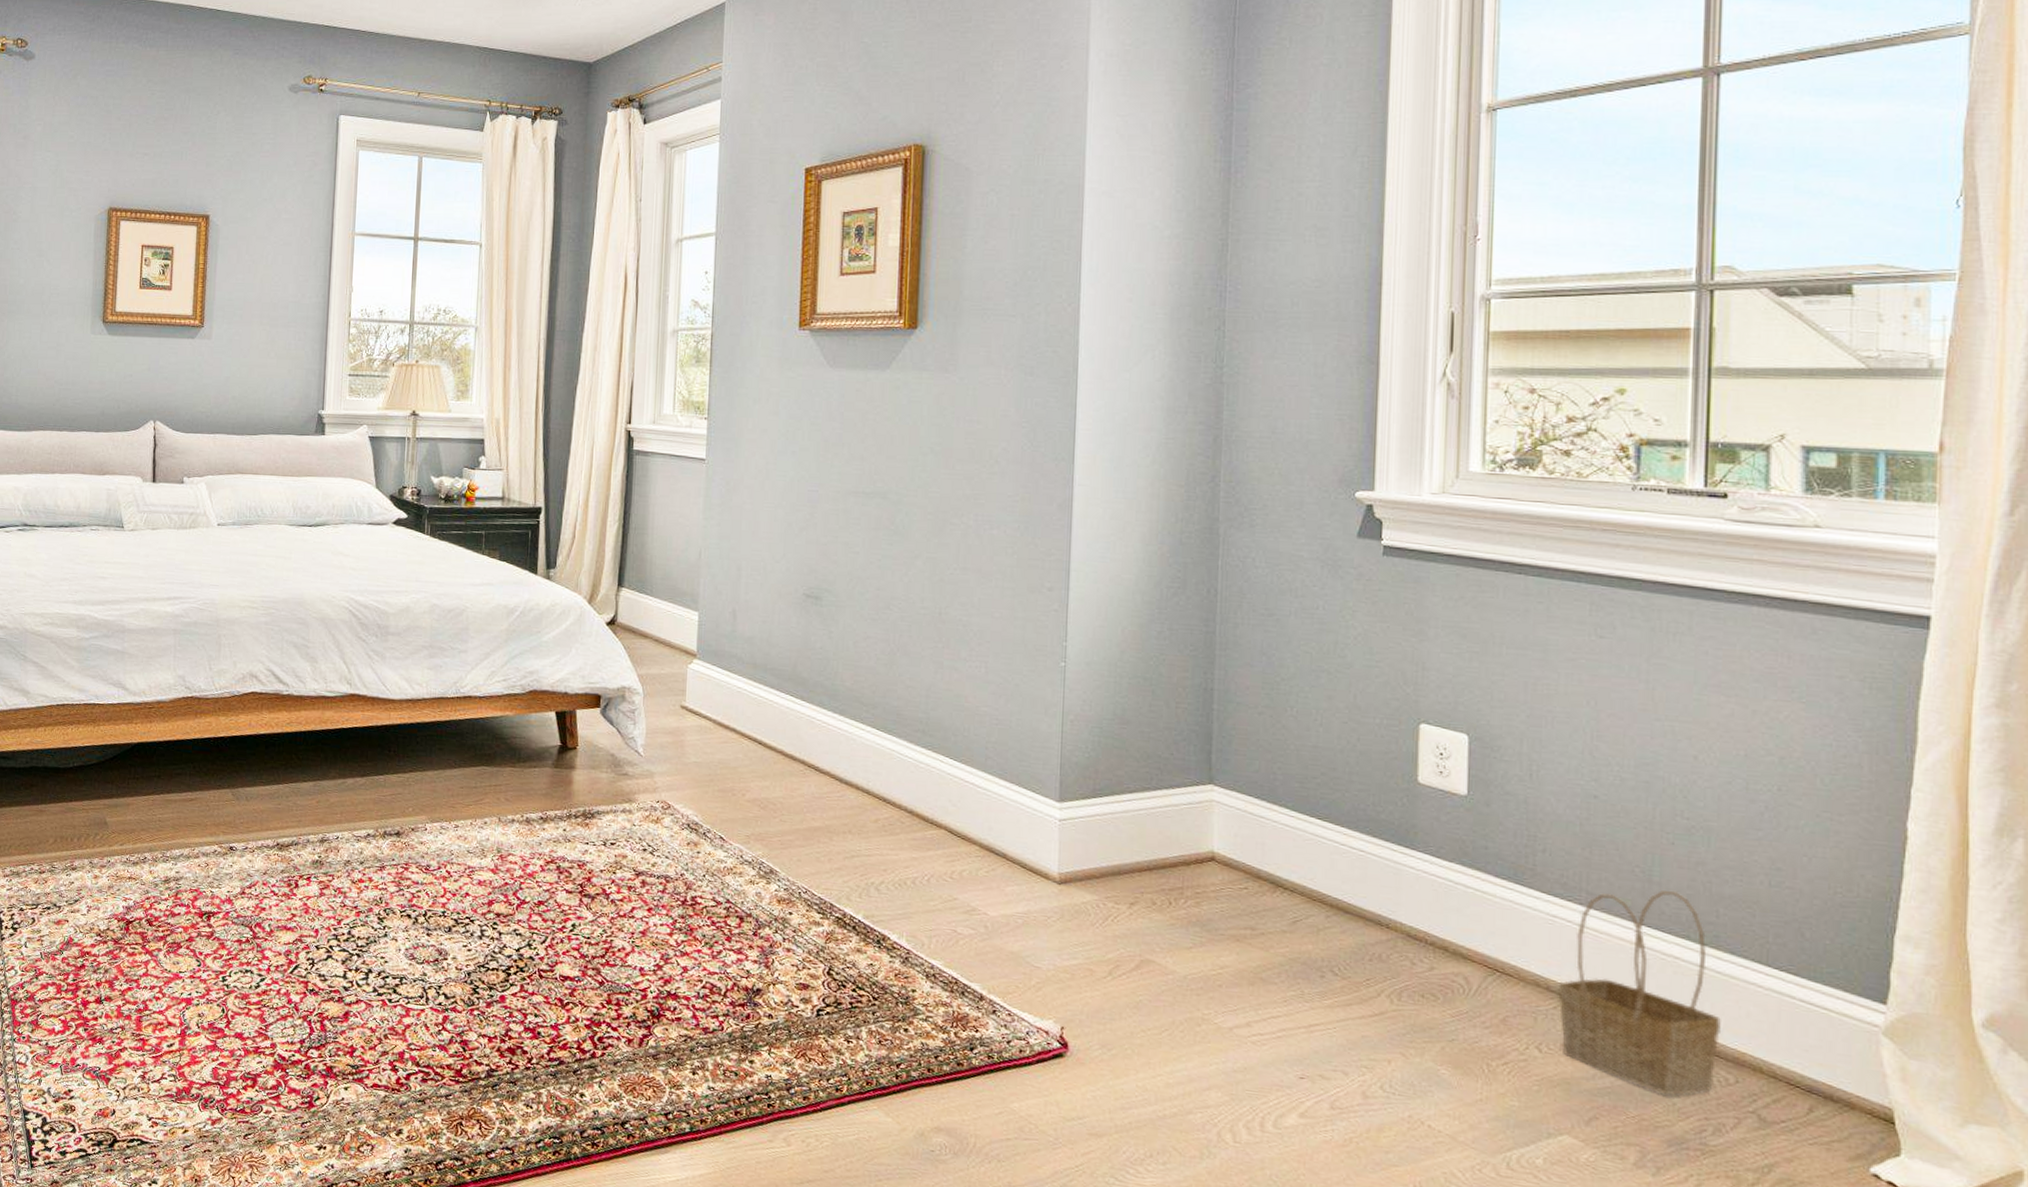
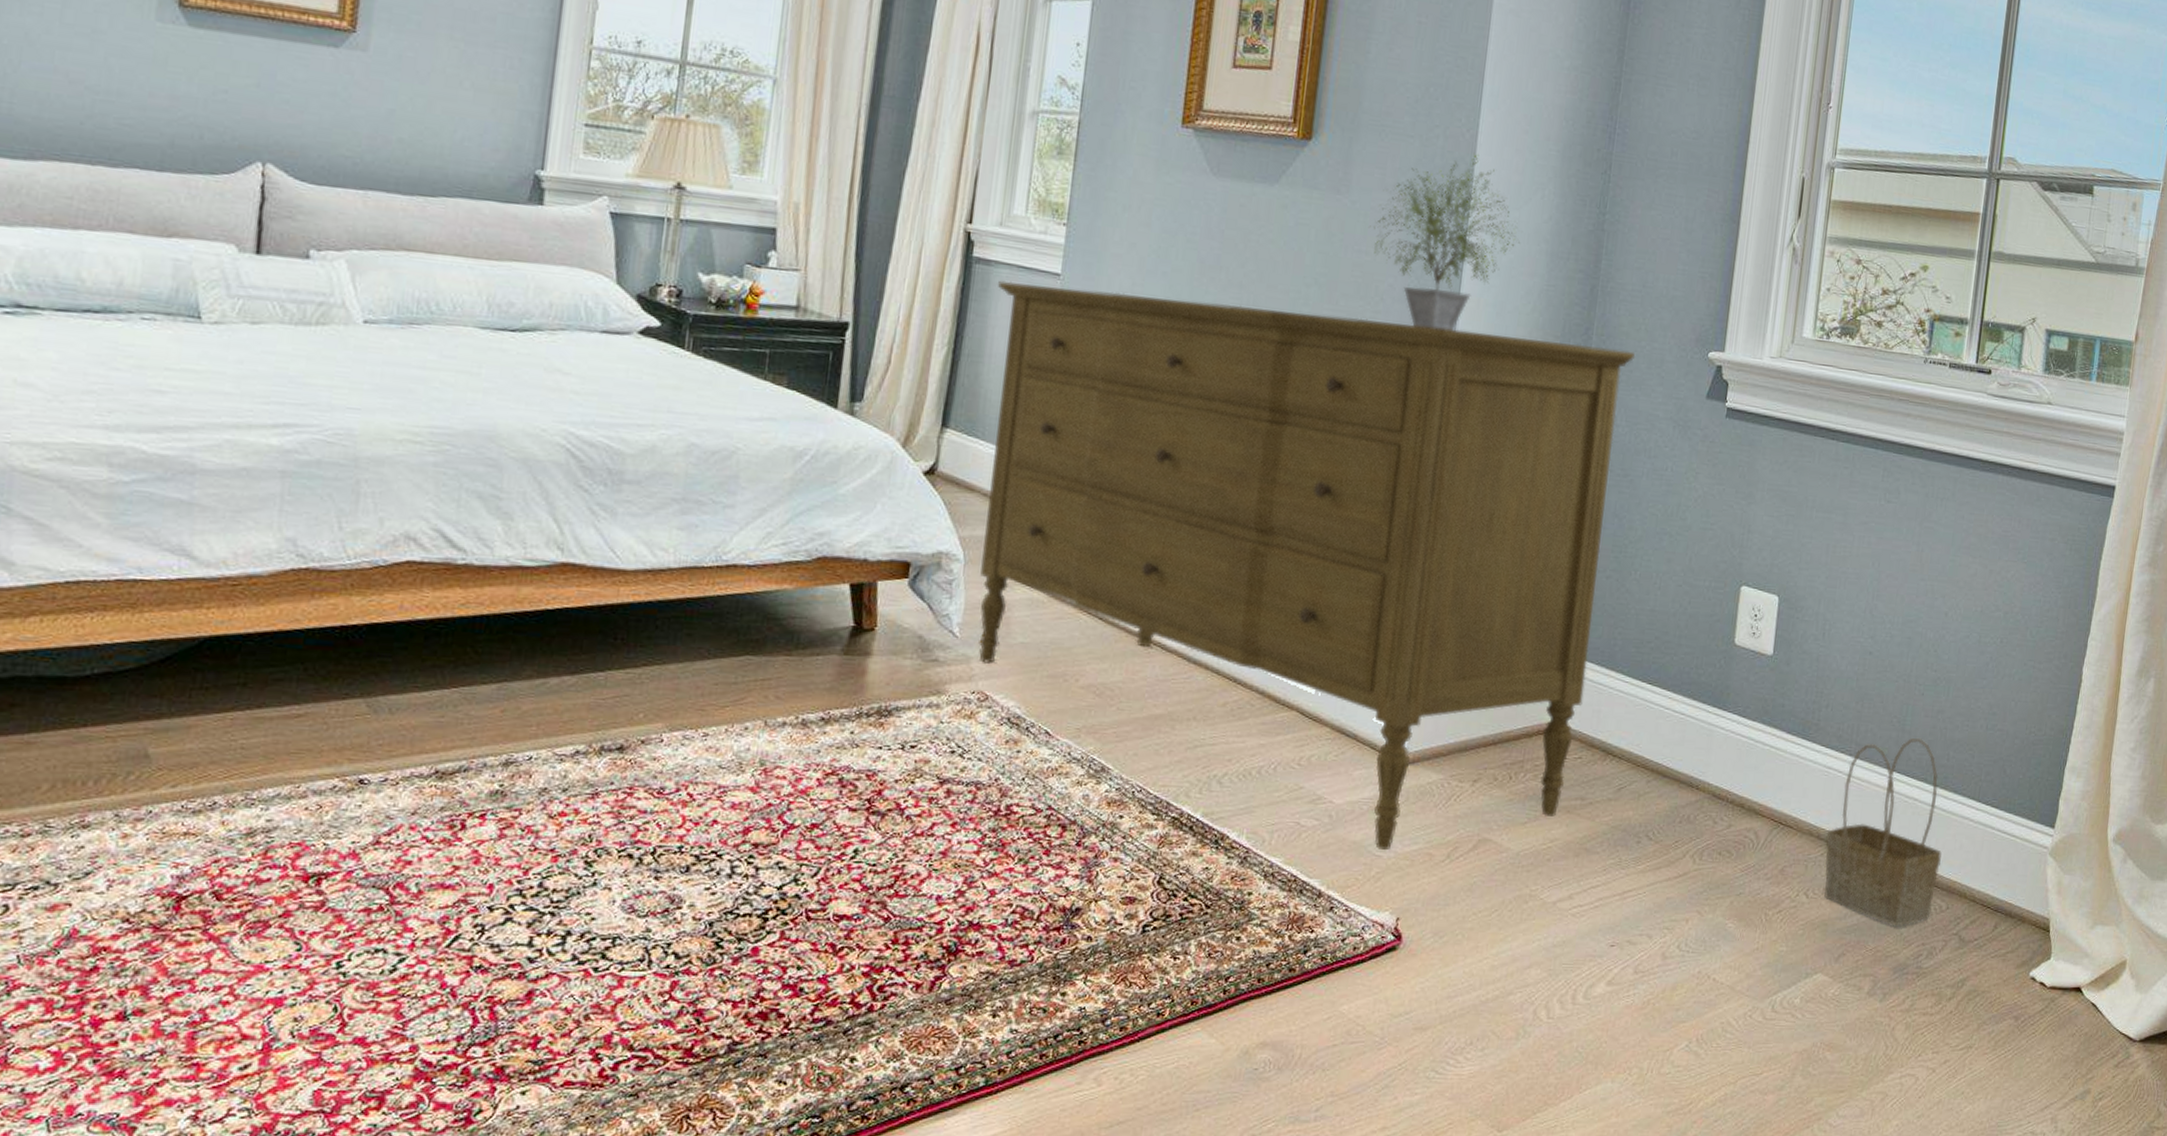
dresser: none [654,467,1271,963] -> present [979,280,1636,851]
potted plant: none [978,324,1133,486] -> present [1368,153,1520,330]

